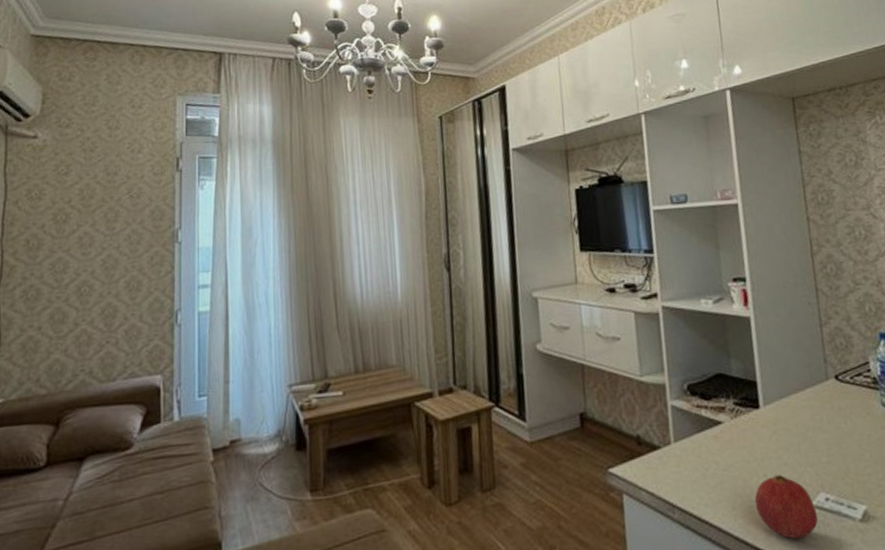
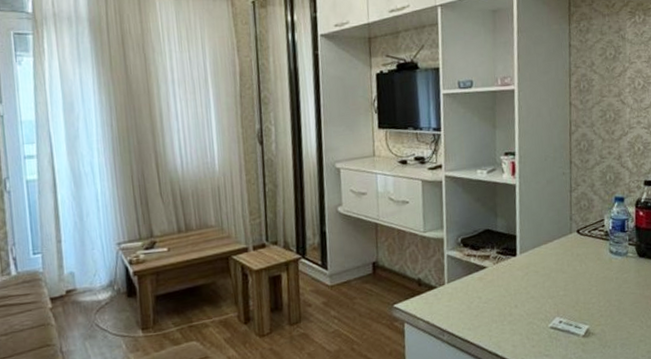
fruit: present [754,474,819,540] -> none [506,305,553,352]

